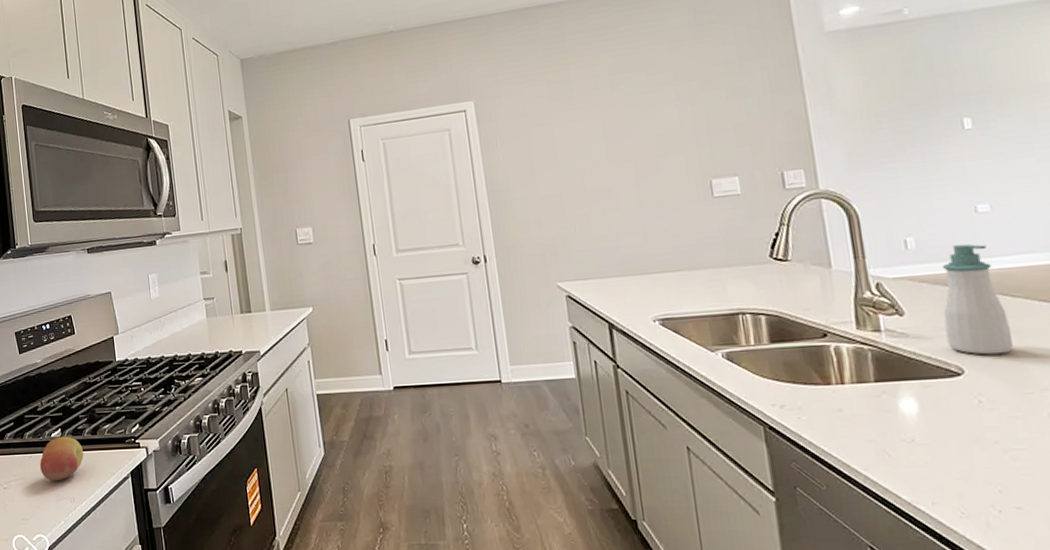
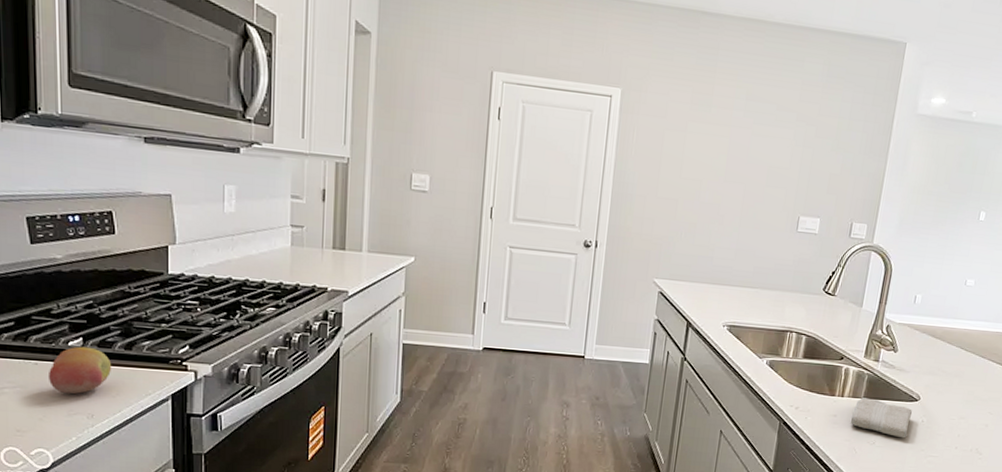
washcloth: none [865,381,963,429] -> present [850,397,912,438]
soap bottle: present [941,243,1014,355] -> none [917,306,963,390]

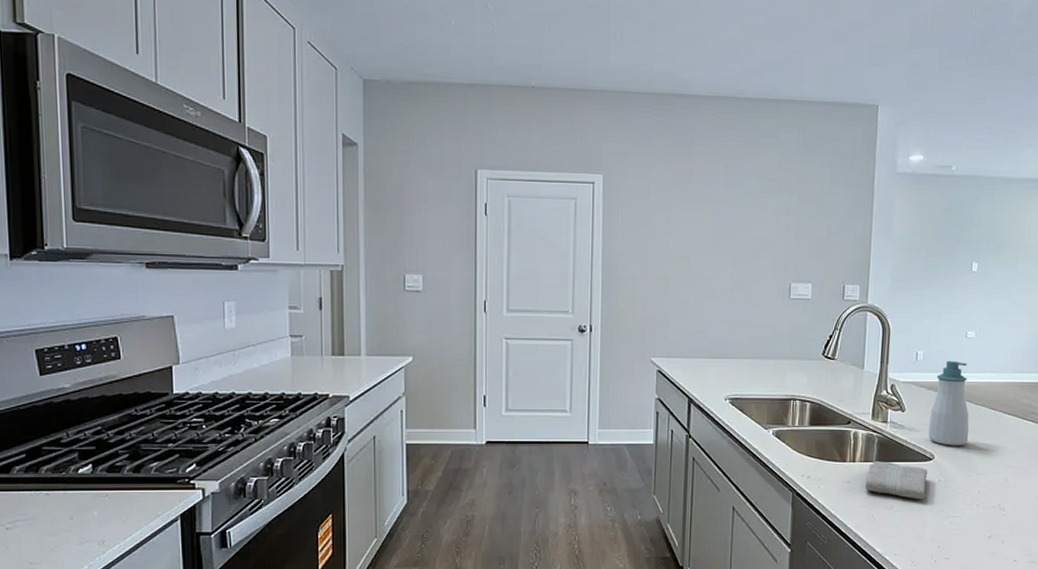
fruit: present [49,346,112,394] -> none [60,473,122,521]
soap bottle: none [917,306,963,390] -> present [928,360,969,446]

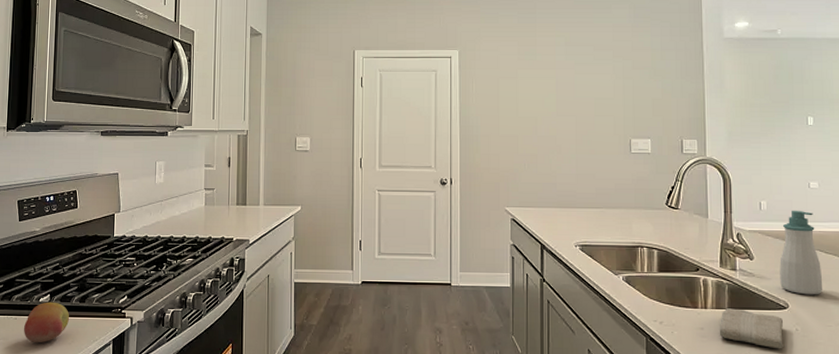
fruit: none [60,473,122,521] -> present [24,302,70,342]

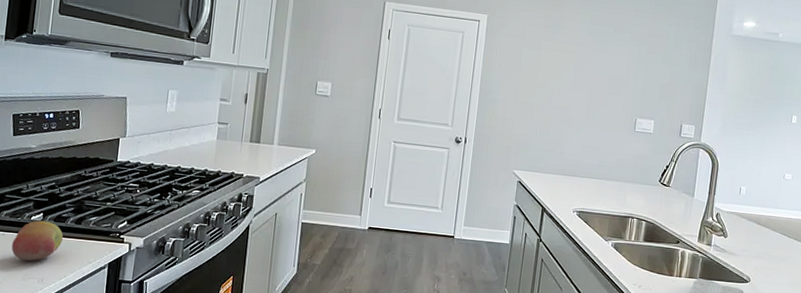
soap bottle: present [779,210,823,295] -> none [746,197,783,273]

